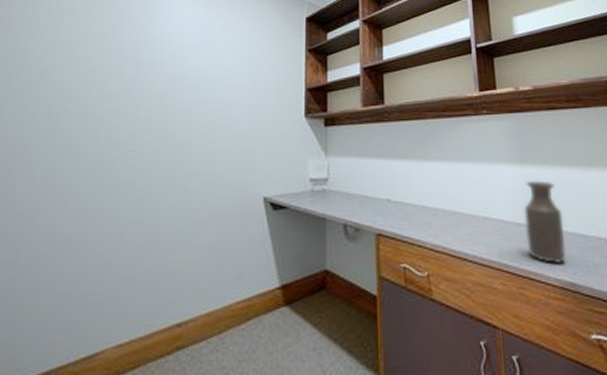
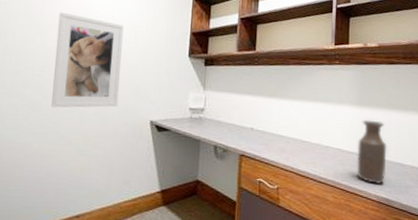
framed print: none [145,75,227,188] -> present [51,12,124,108]

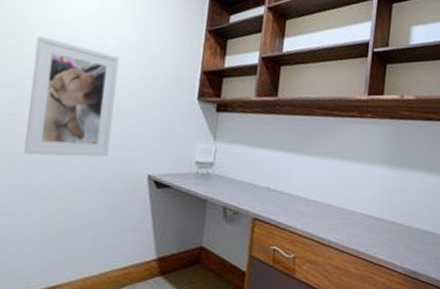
bottle: present [357,119,387,185] -> none [383,182,418,256]

